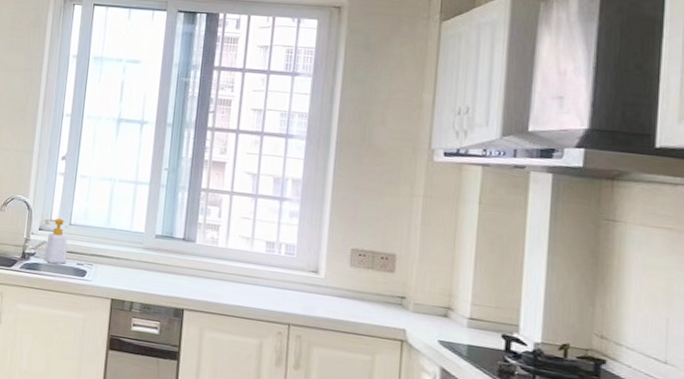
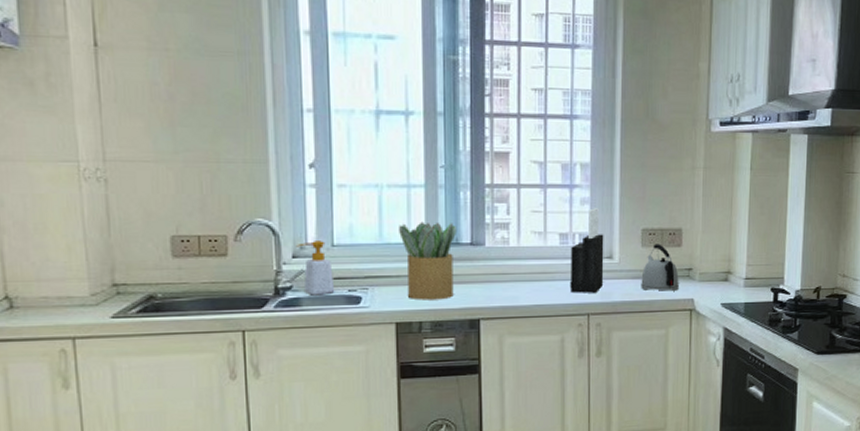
potted plant: none [123,213,173,286] -> present [399,222,458,300]
knife block: none [272,222,311,306] -> present [570,208,604,294]
kettle: none [347,265,390,318] -> present [641,244,679,291]

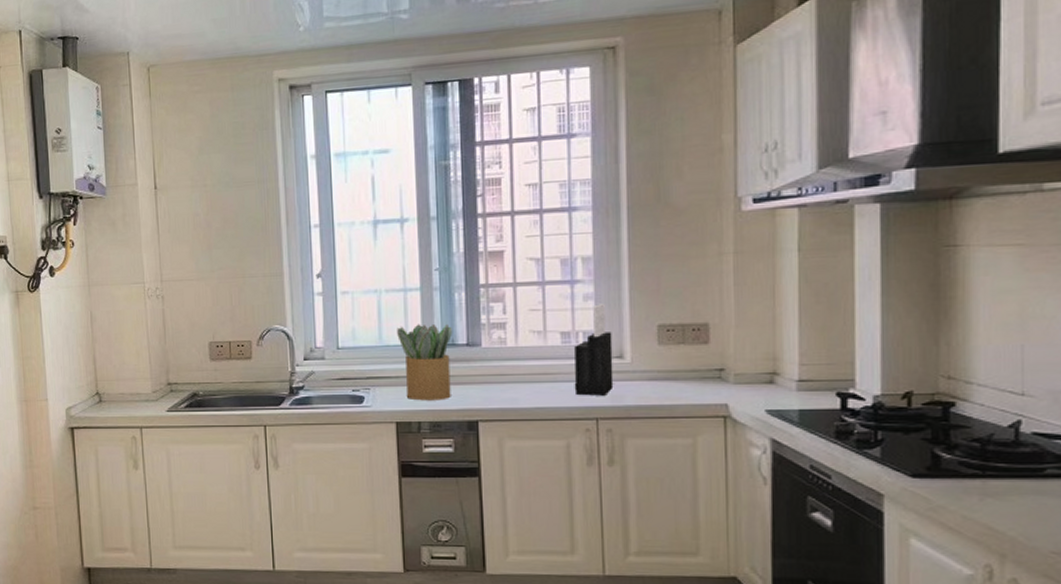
soap bottle: present [295,241,335,296] -> none [306,344,341,395]
kettle: present [641,244,679,291] -> none [659,341,708,394]

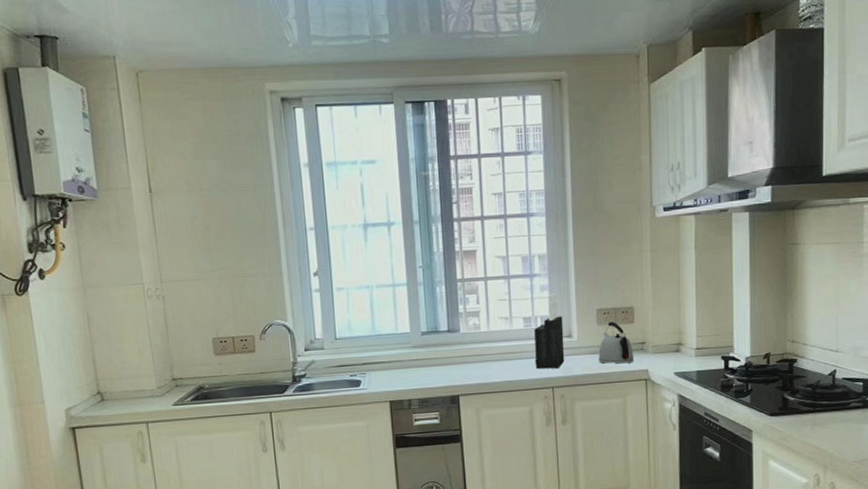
potted plant: present [397,324,453,401] -> none [388,314,436,382]
kettle: none [659,341,708,394] -> present [598,321,634,364]

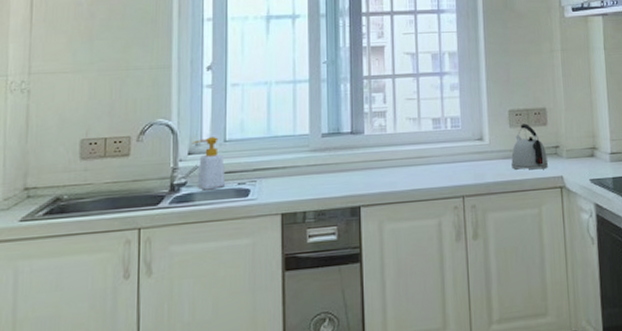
soap bottle: none [306,335,340,381] -> present [191,137,226,191]
knife block: present [534,293,565,370] -> none [444,93,476,176]

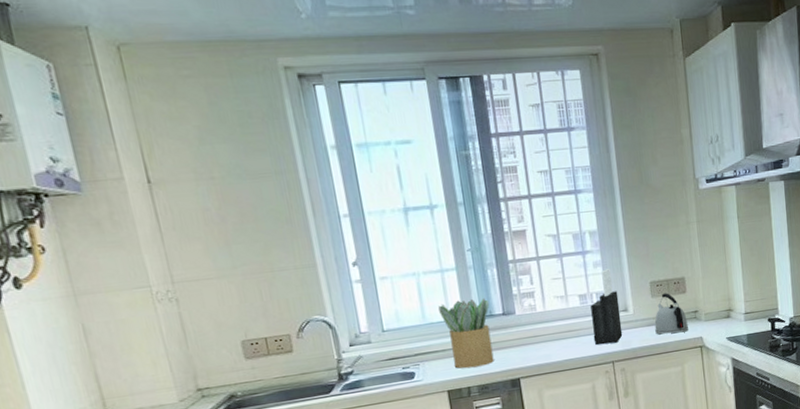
soap bottle: present [191,137,226,191] -> none [351,328,391,377]
potted plant: none [286,114,339,190] -> present [438,298,494,369]
knife block: none [444,93,476,176] -> present [590,269,623,346]

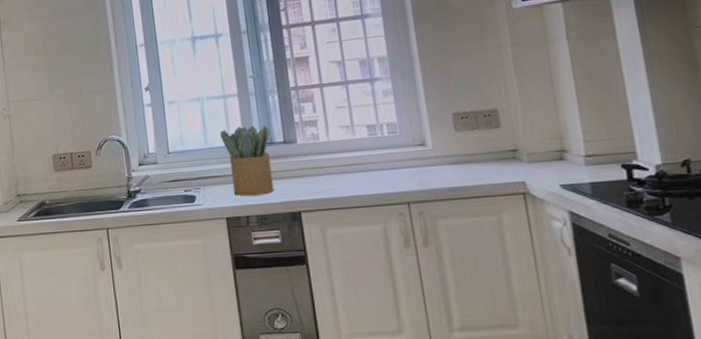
knife block: present [590,269,623,346] -> none [380,98,420,183]
kettle: present [654,293,688,335] -> none [459,126,505,175]

